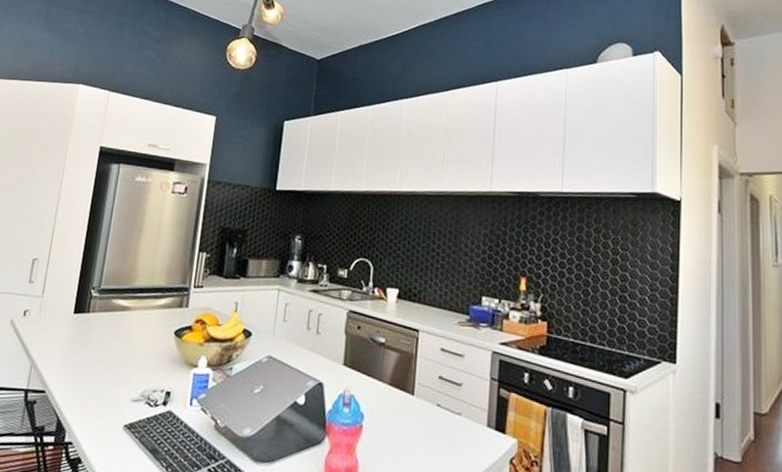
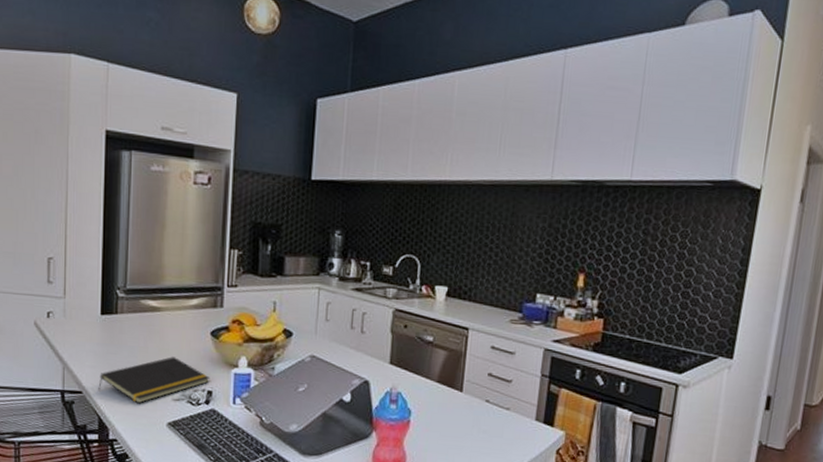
notepad: none [61,356,170,405] -> present [98,357,210,404]

